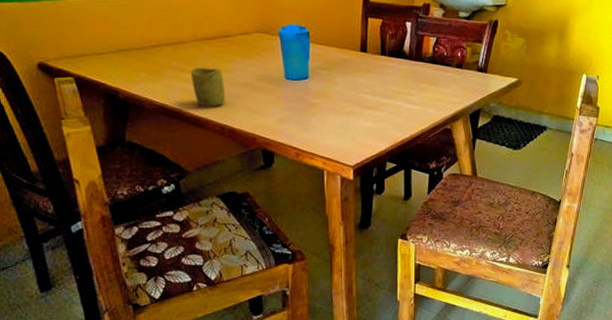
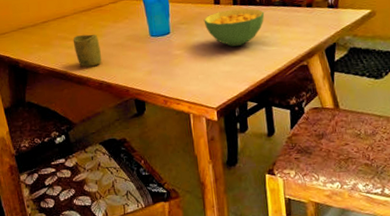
cereal bowl: none [347,59,413,101] -> present [203,8,265,47]

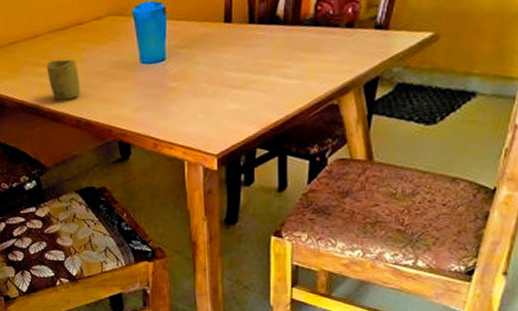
cereal bowl: present [203,8,265,47] -> none [209,28,289,79]

